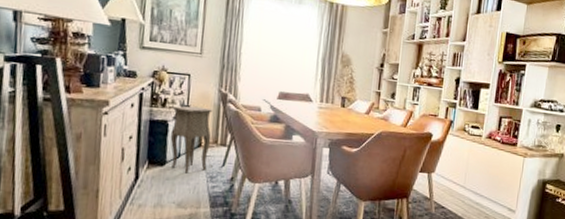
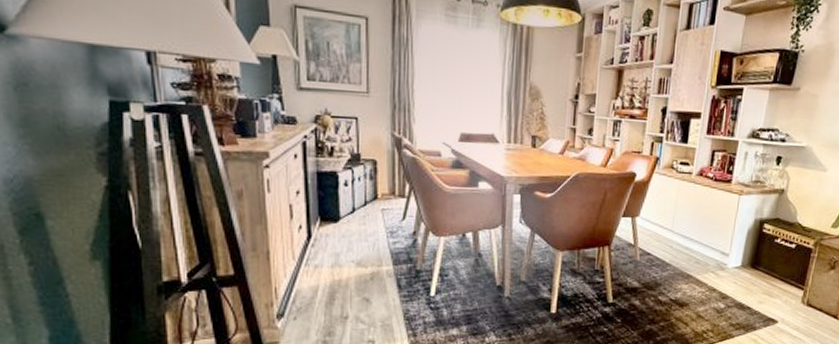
side table: present [170,106,213,174] -> none [340,154,392,229]

